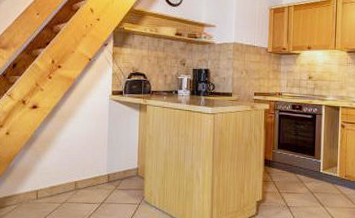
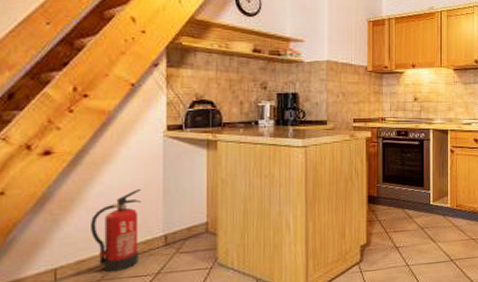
fire extinguisher: none [60,137,93,198] -> present [91,188,142,273]

